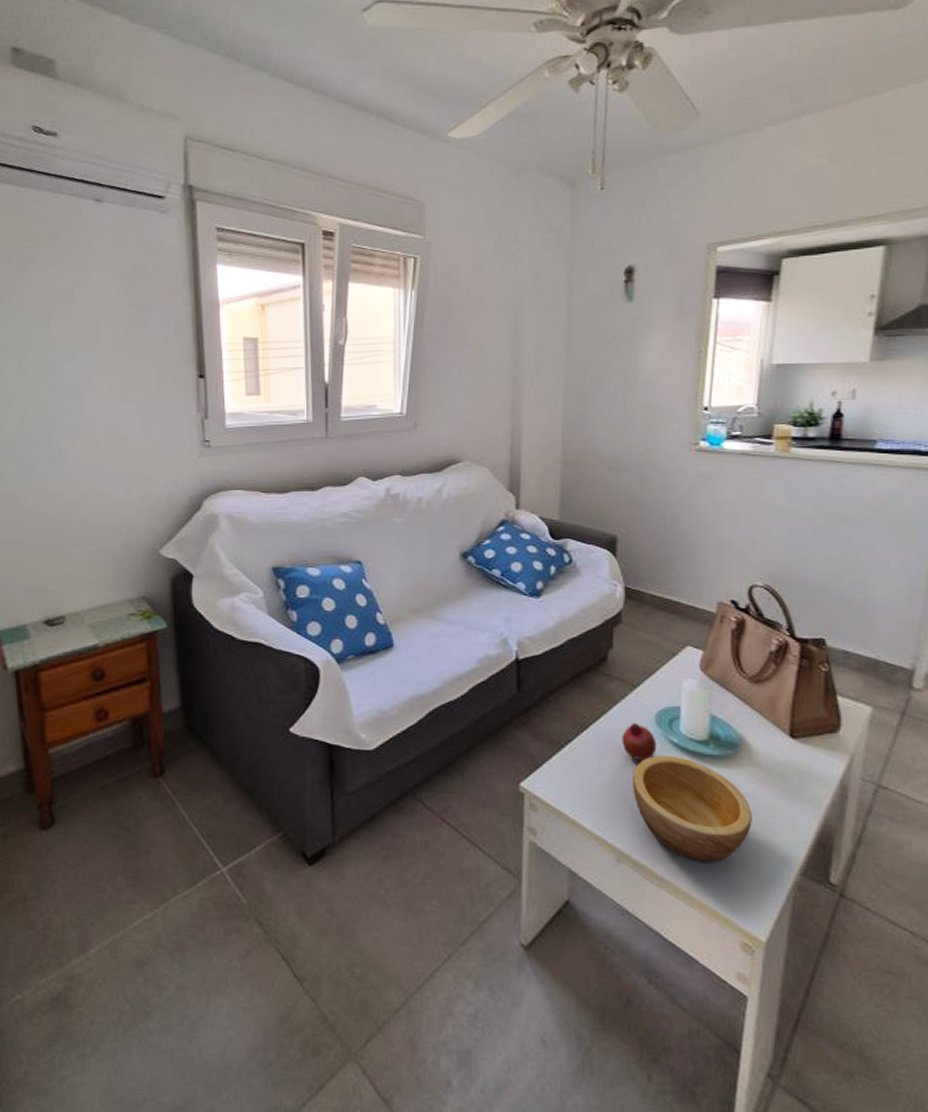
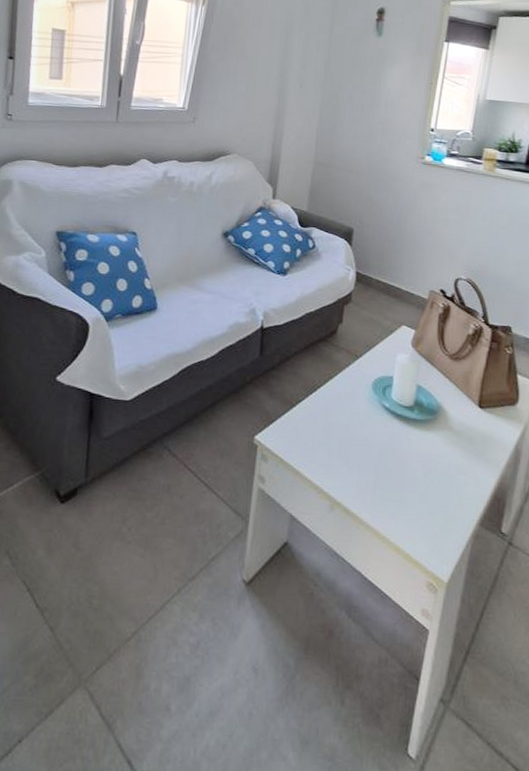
fruit: present [622,722,657,760] -> none [343,388,372,421]
bowl: present [633,755,752,863] -> none [349,417,444,512]

